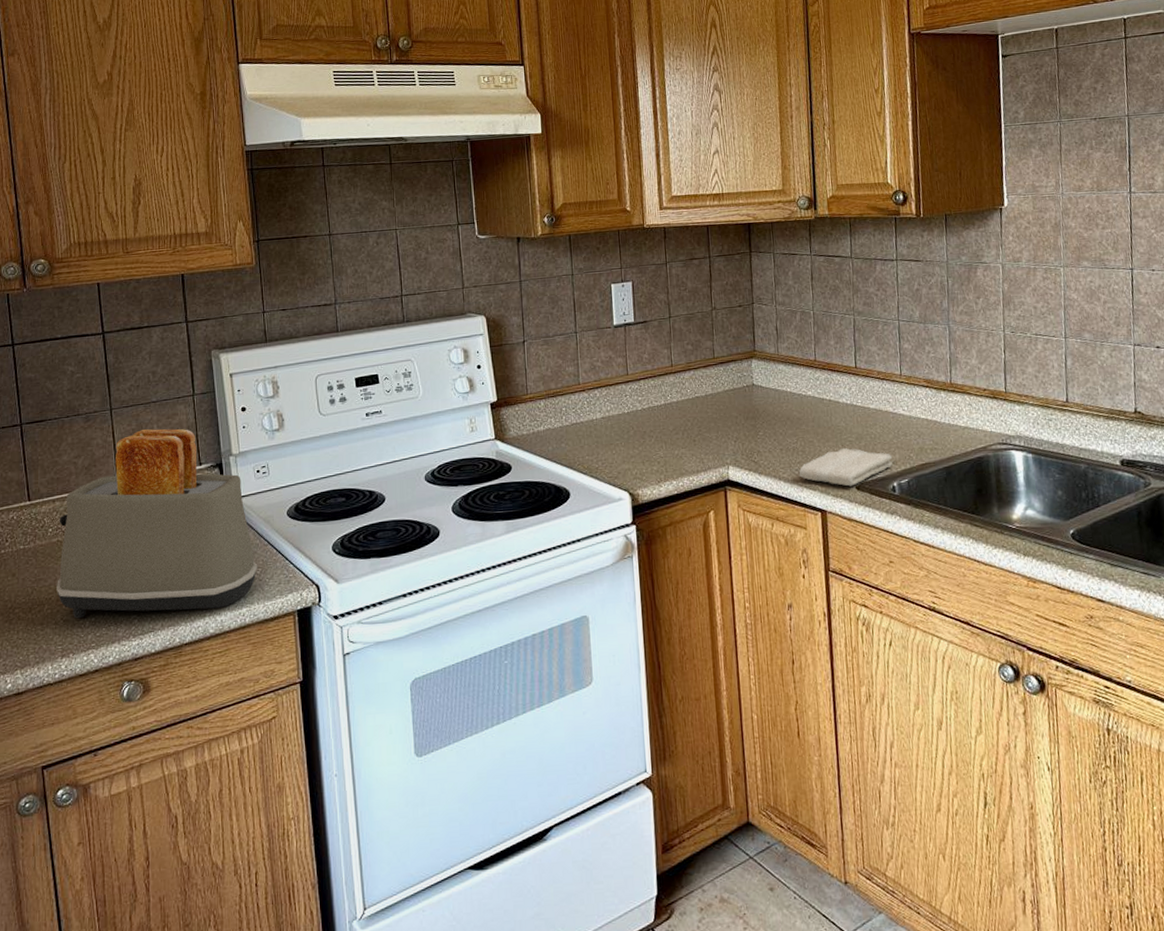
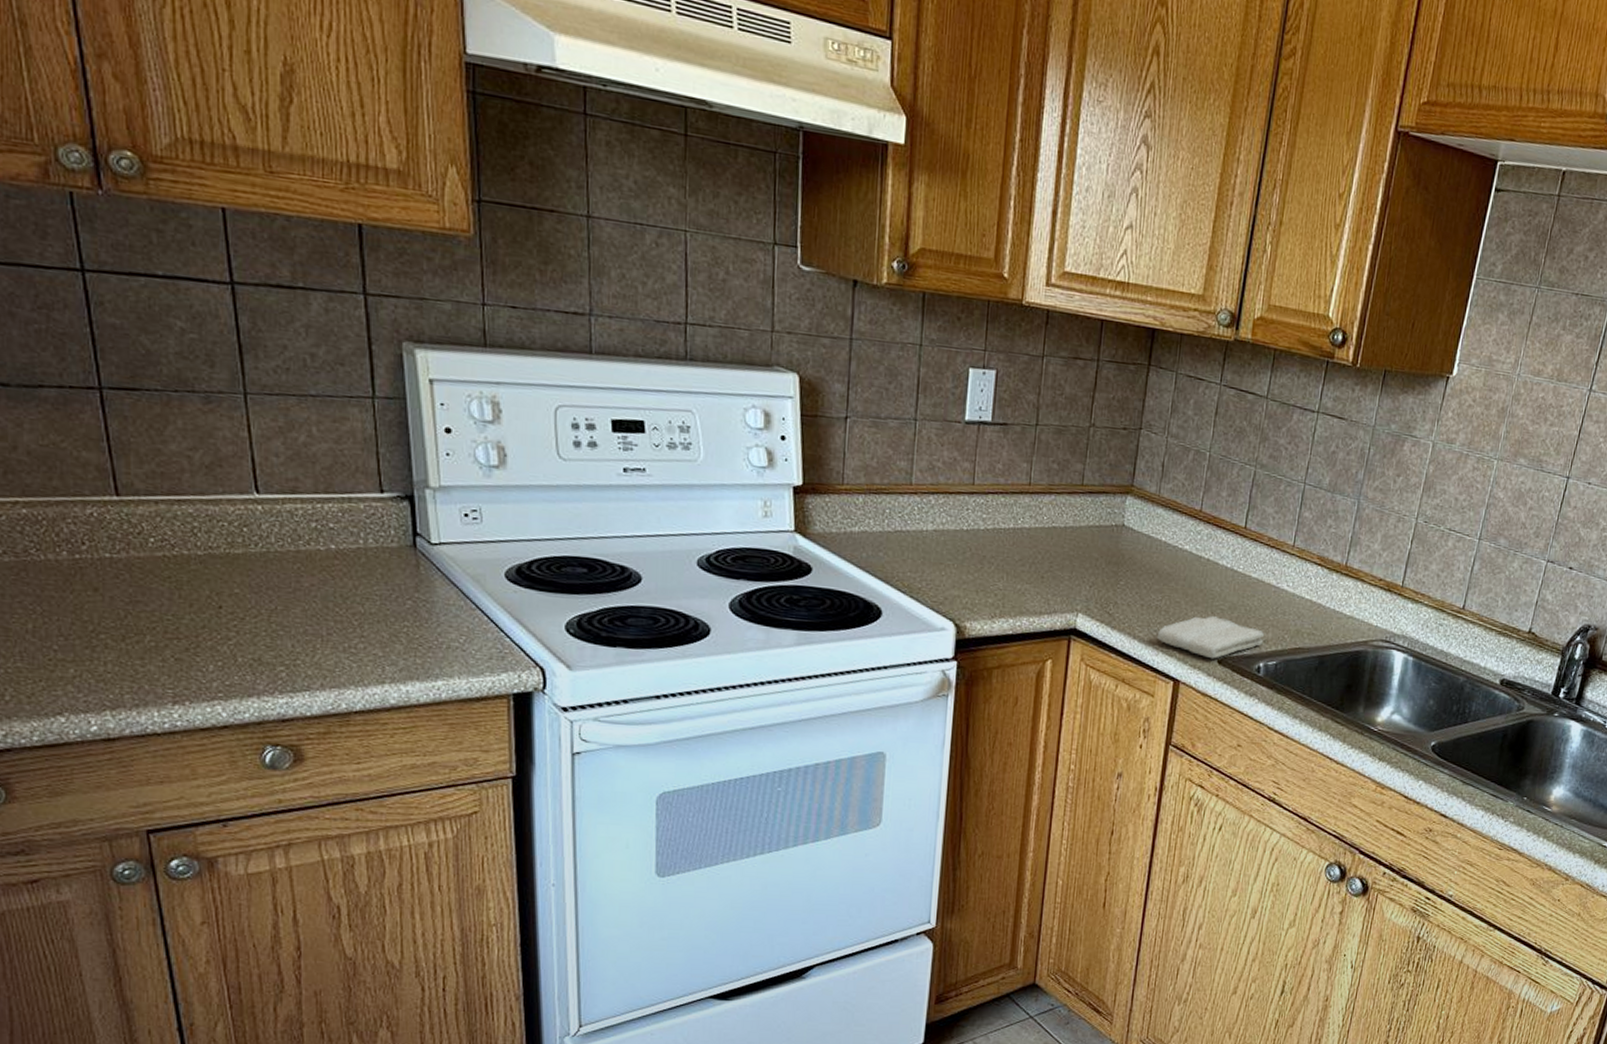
toaster: present [57,428,258,619] -> none [163,430,461,676]

